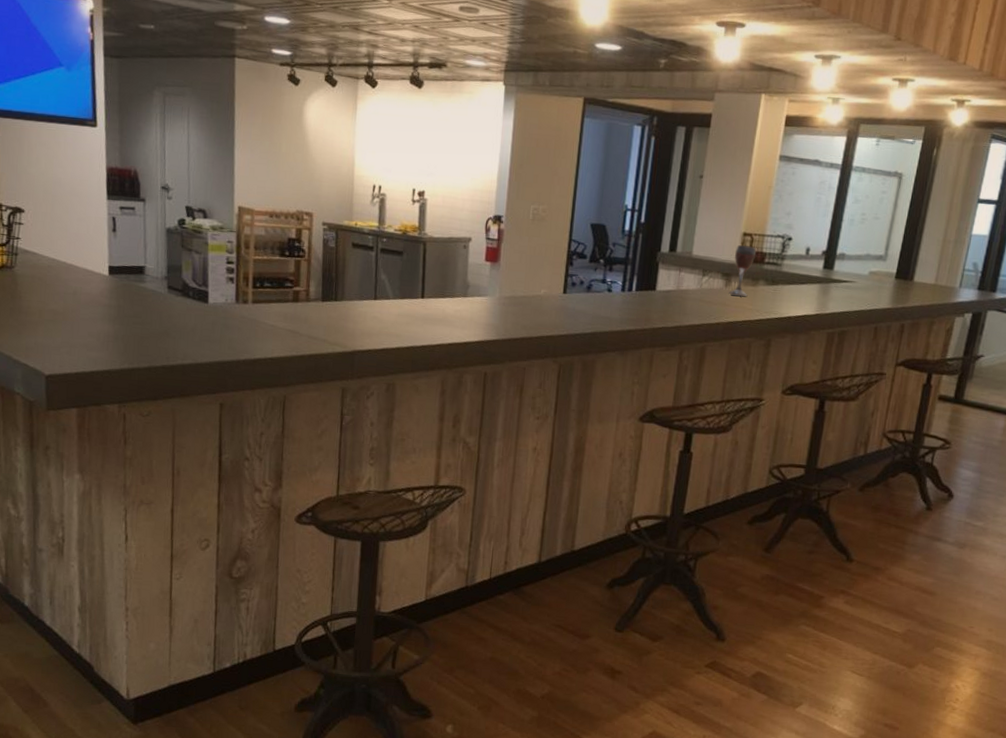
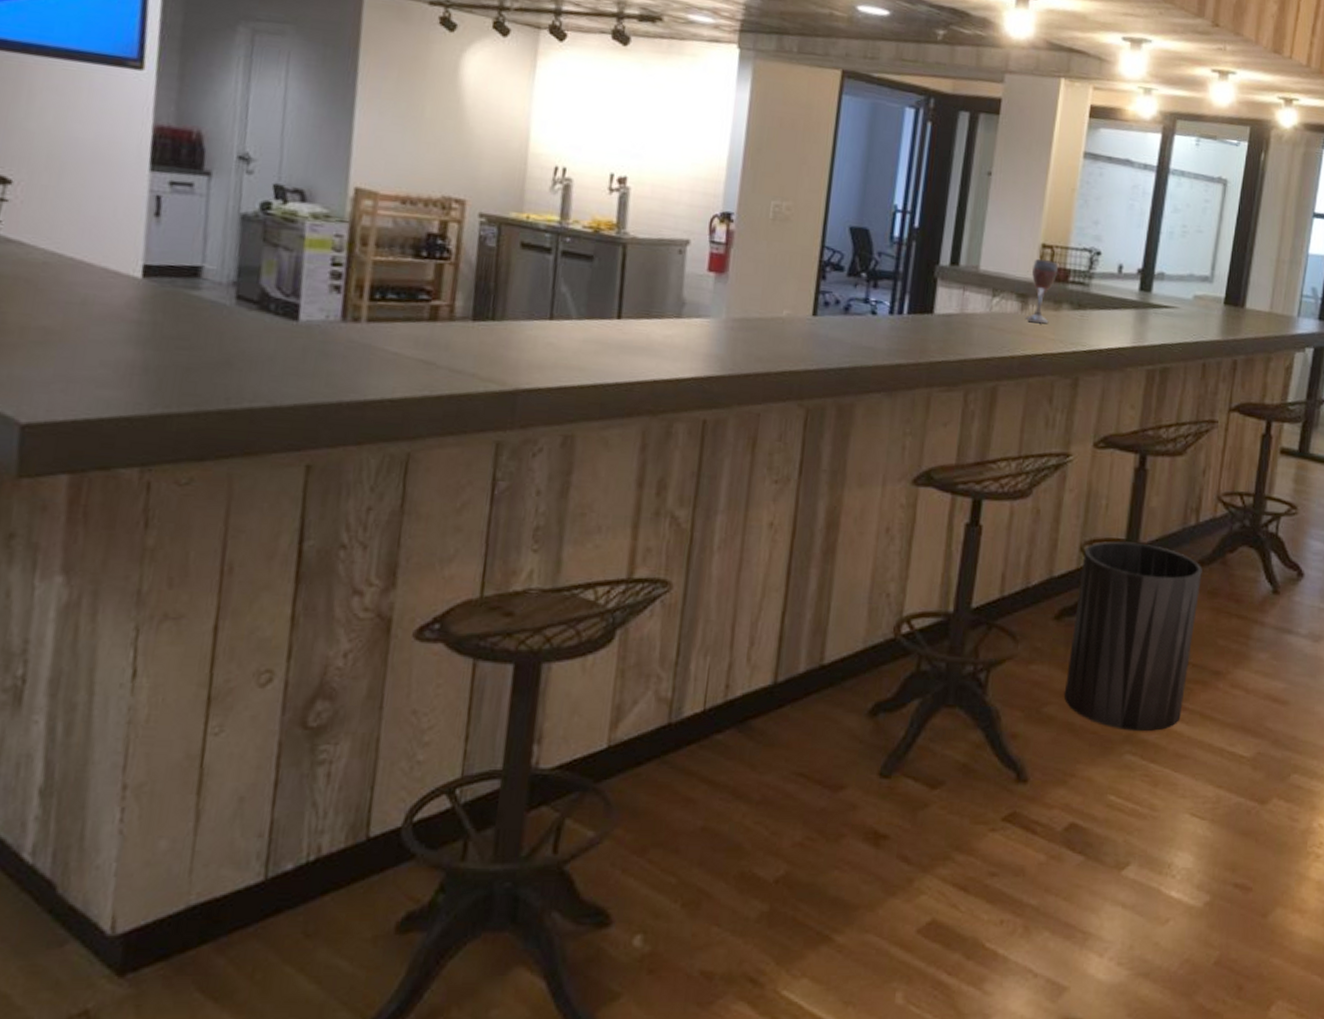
trash can: none [755,466,868,609] -> present [1065,541,1202,731]

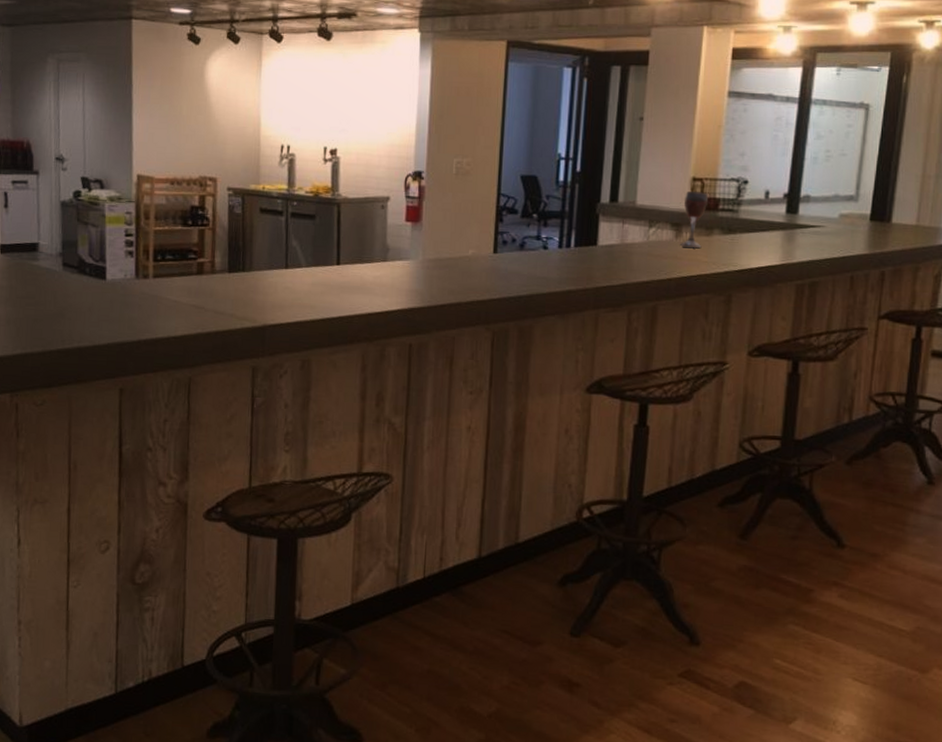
trash can: present [1065,541,1202,731] -> none [730,438,857,605]

